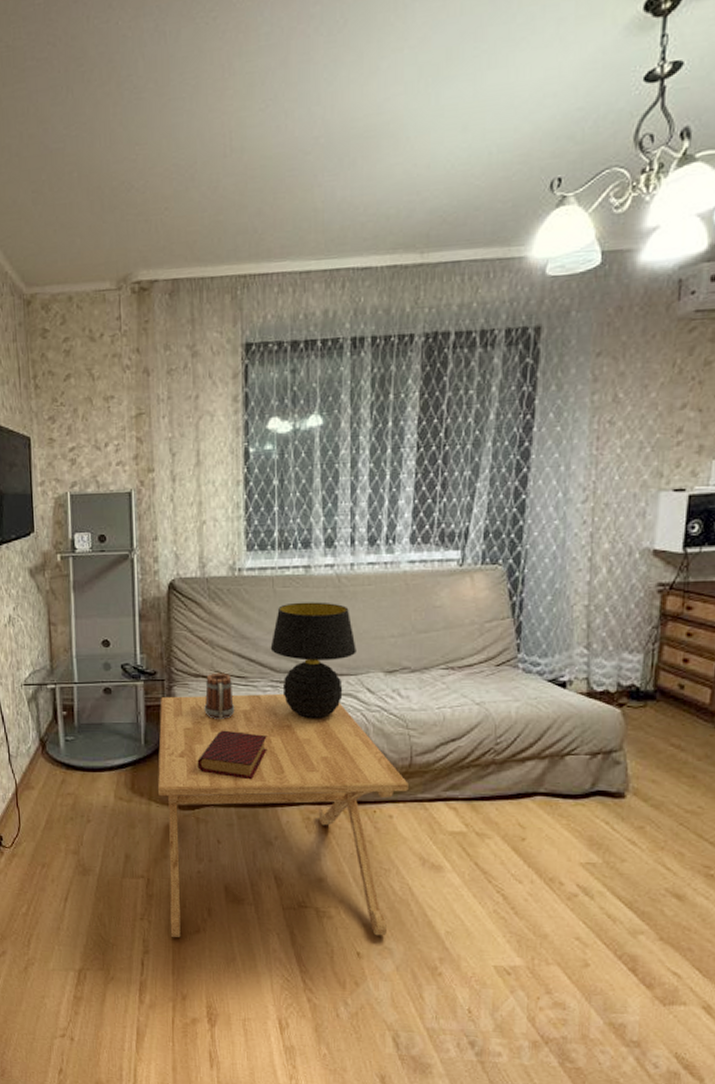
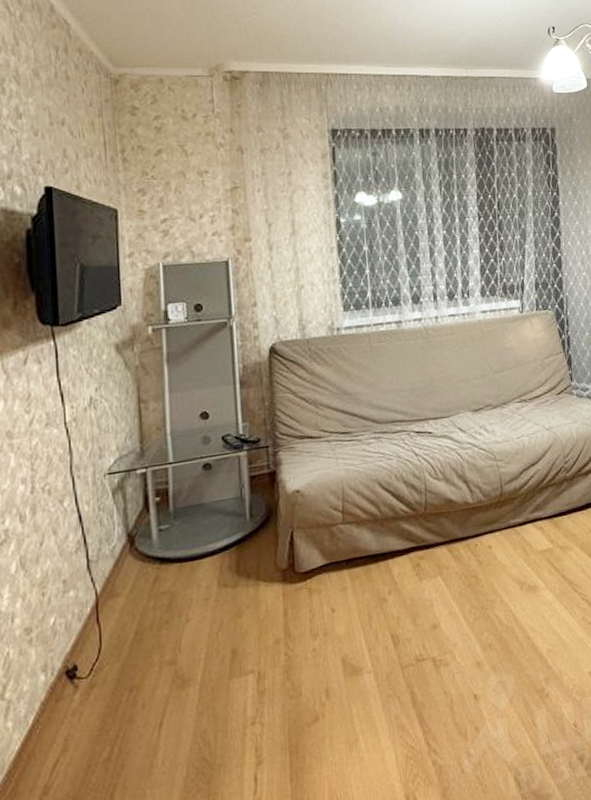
side table: present [158,694,409,937] -> none [265,444,502,735]
book: present [197,730,267,780] -> none [306,487,375,539]
mug: present [204,672,235,720] -> none [311,430,342,480]
table lamp: present [270,602,356,719] -> none [371,353,447,466]

